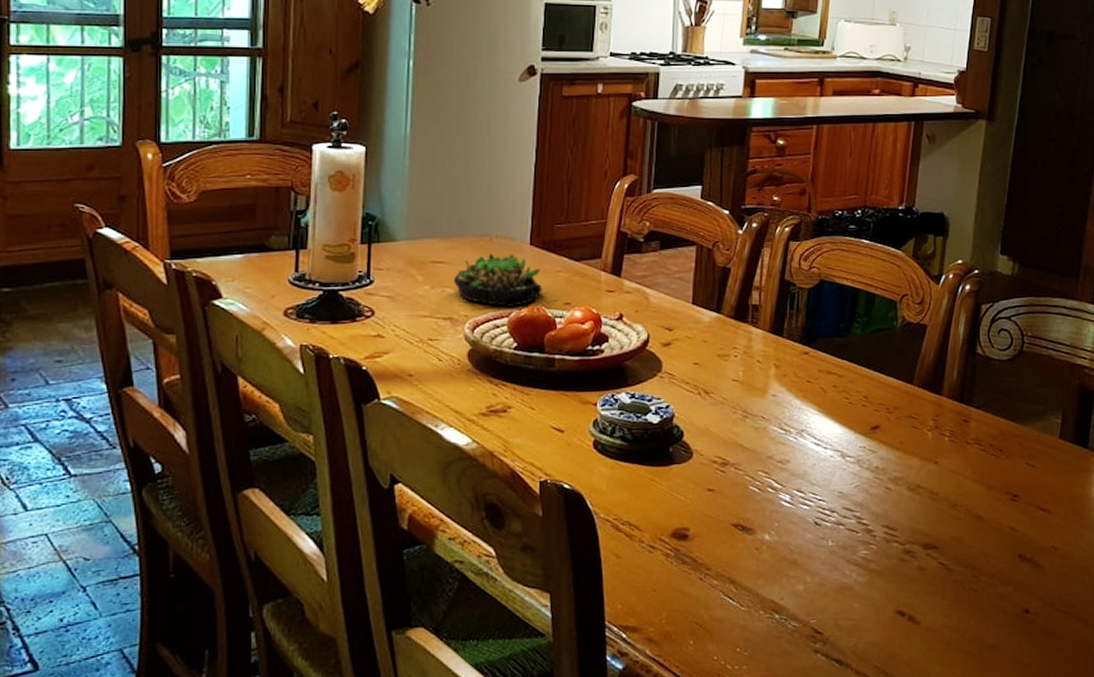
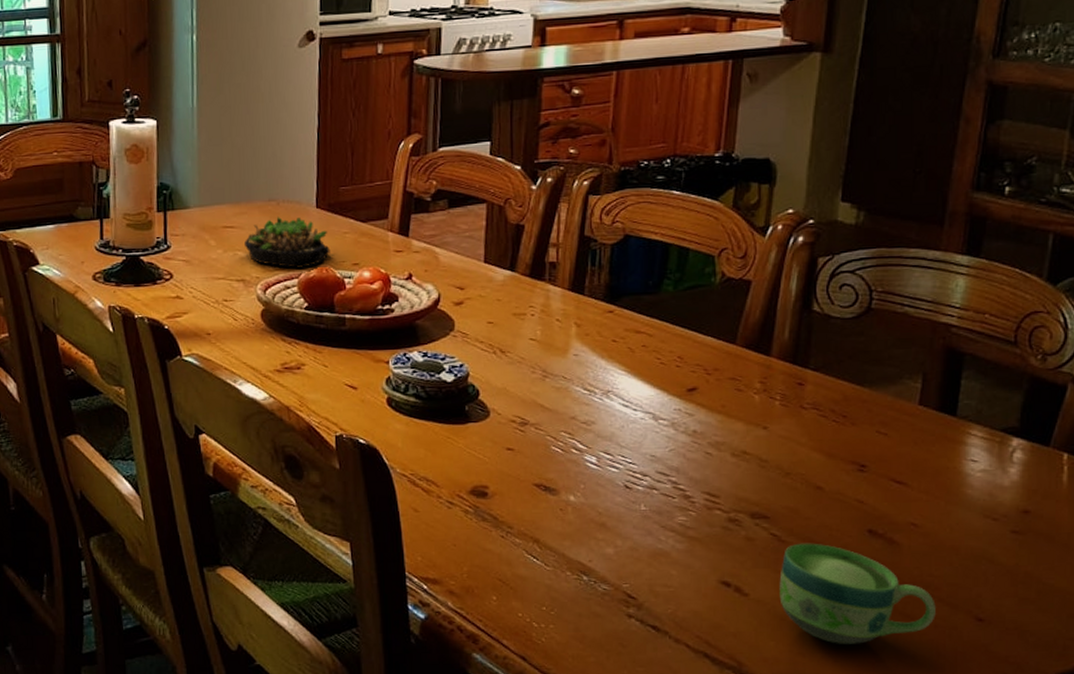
cup: none [946,569,1071,665] -> present [779,543,936,645]

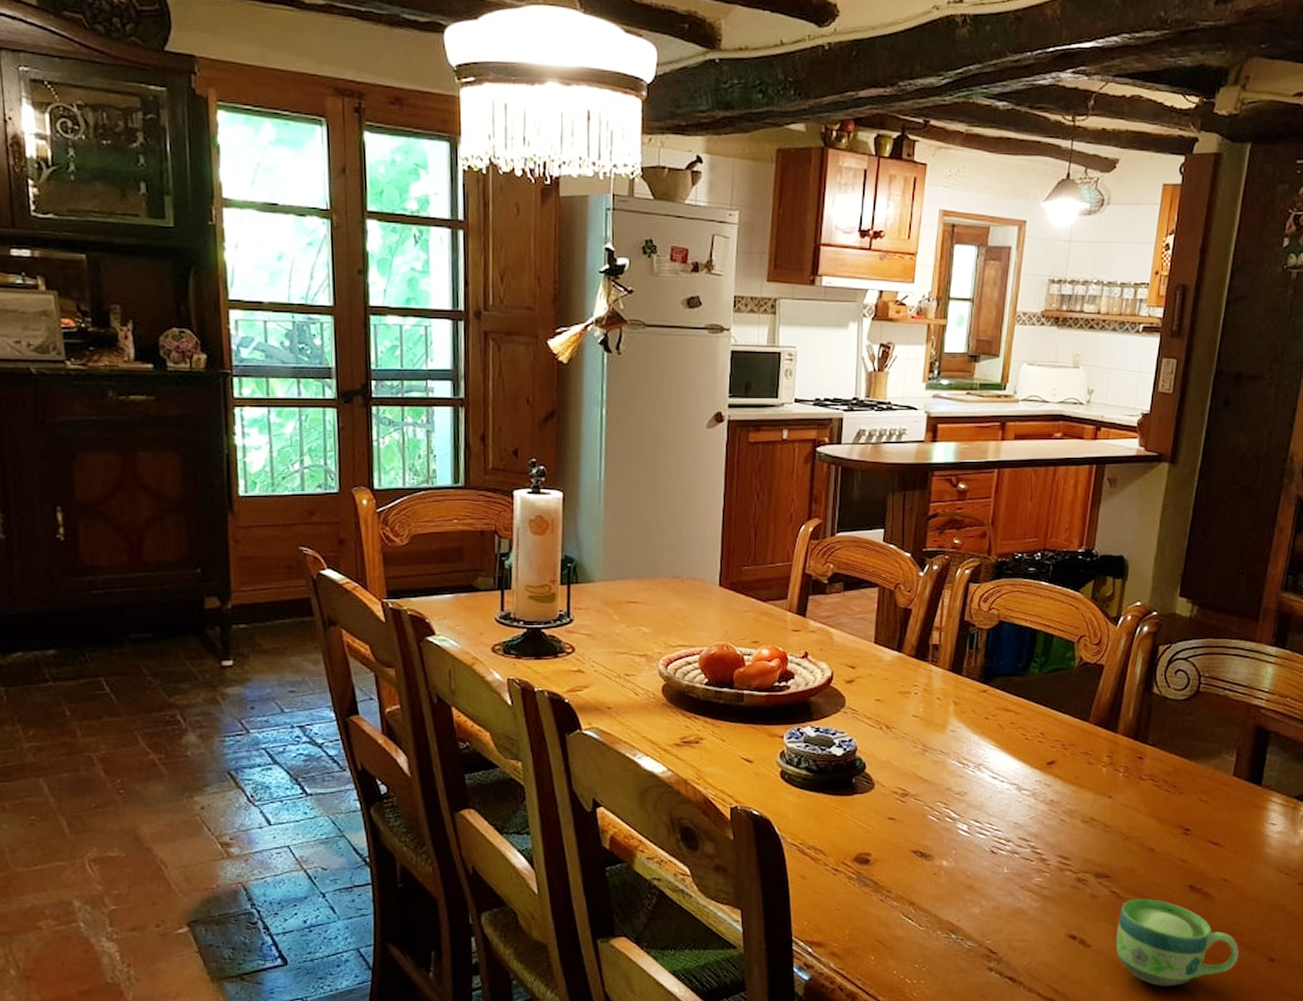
succulent plant: present [245,216,331,269] -> none [648,593,732,645]

